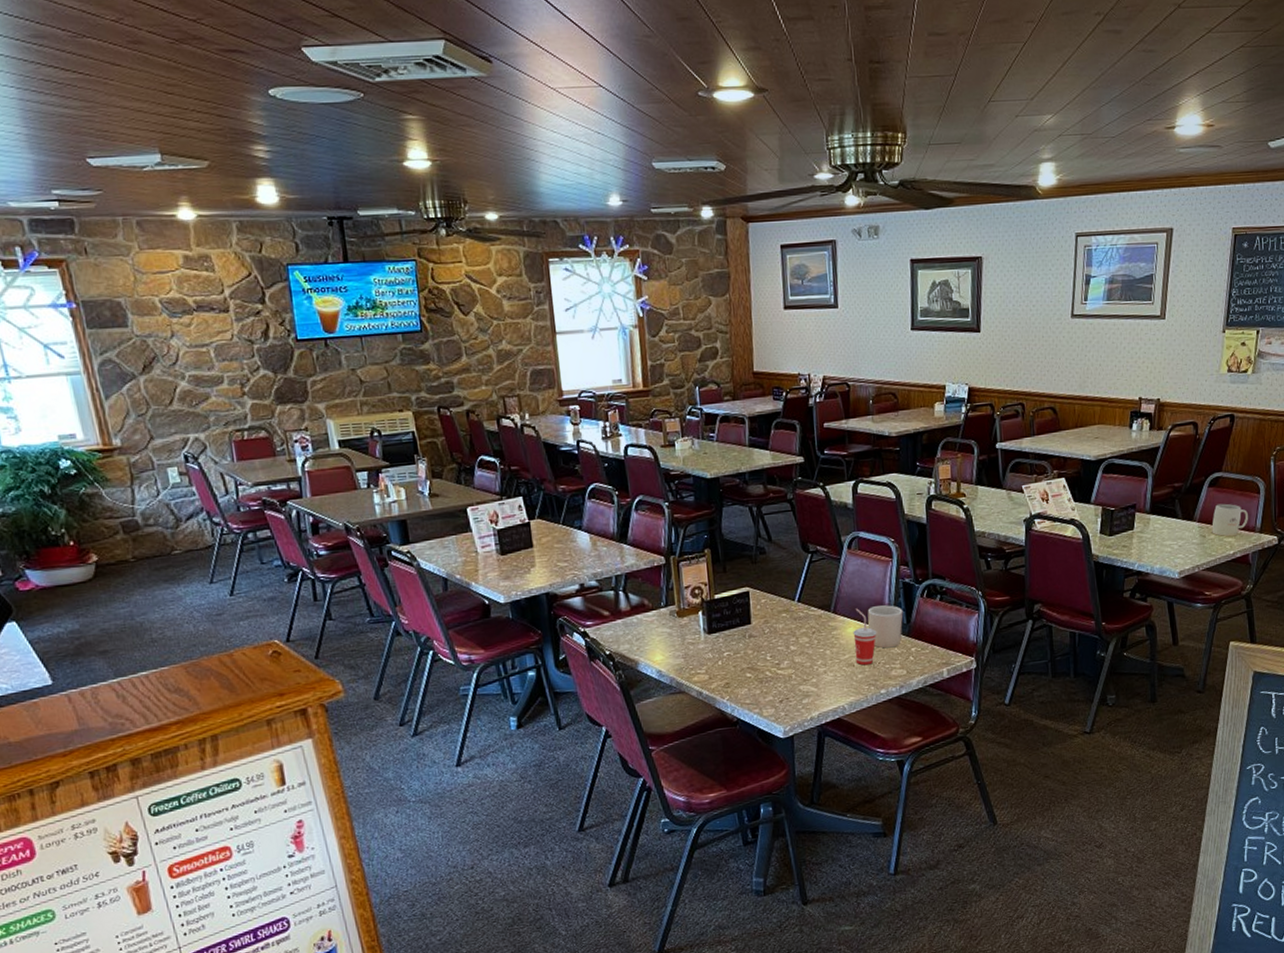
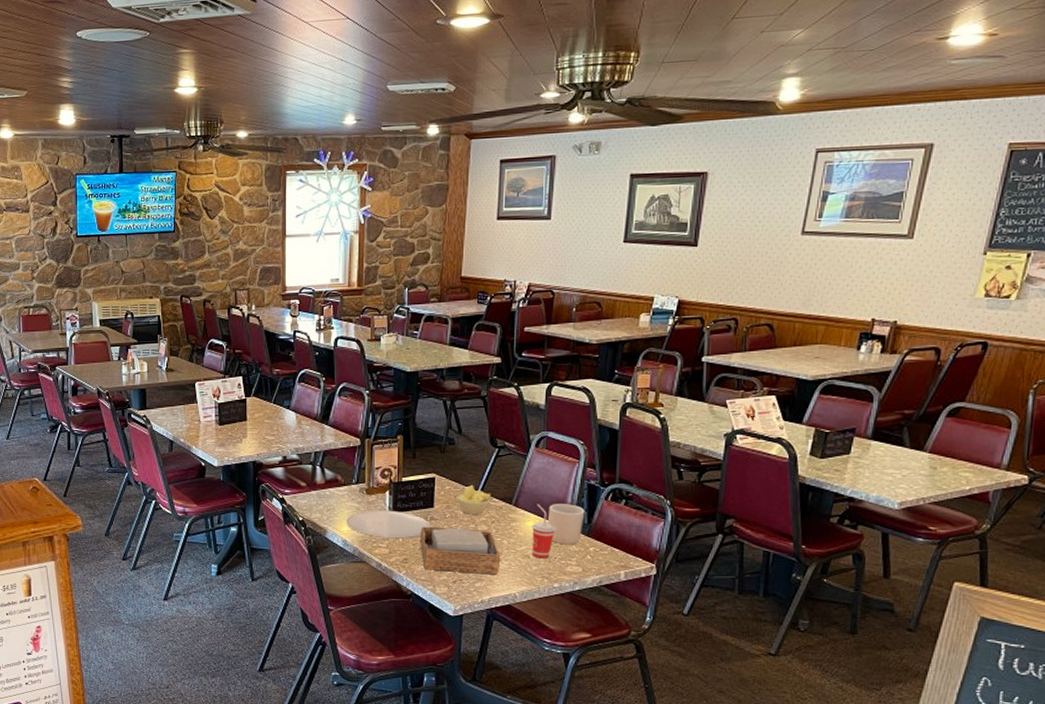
plate: none [659,632,750,664] -> present [346,510,431,539]
napkin holder: none [739,642,826,693] -> present [420,526,501,575]
ice cream: none [774,594,809,628] -> present [457,484,491,515]
mug: present [1211,503,1248,537] -> none [945,435,993,471]

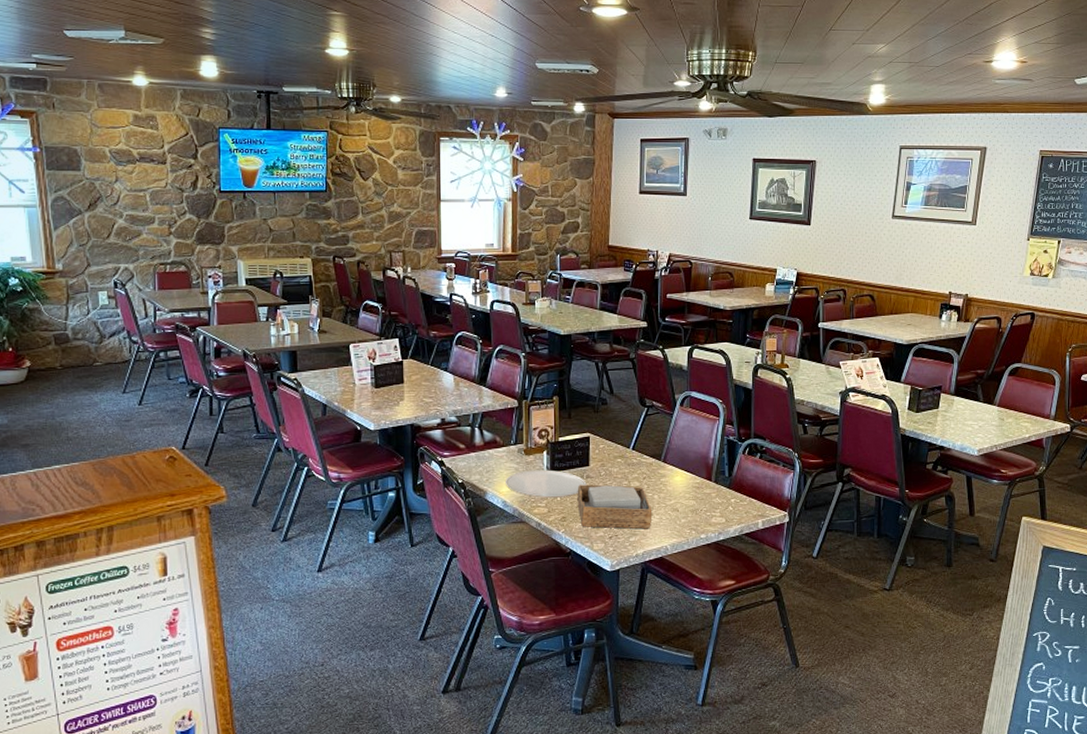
ice cream: present [457,484,491,515] -> none [611,442,642,472]
beverage cup: present [531,504,556,559] -> none [680,459,701,511]
mug: present [547,504,585,545] -> none [693,459,726,498]

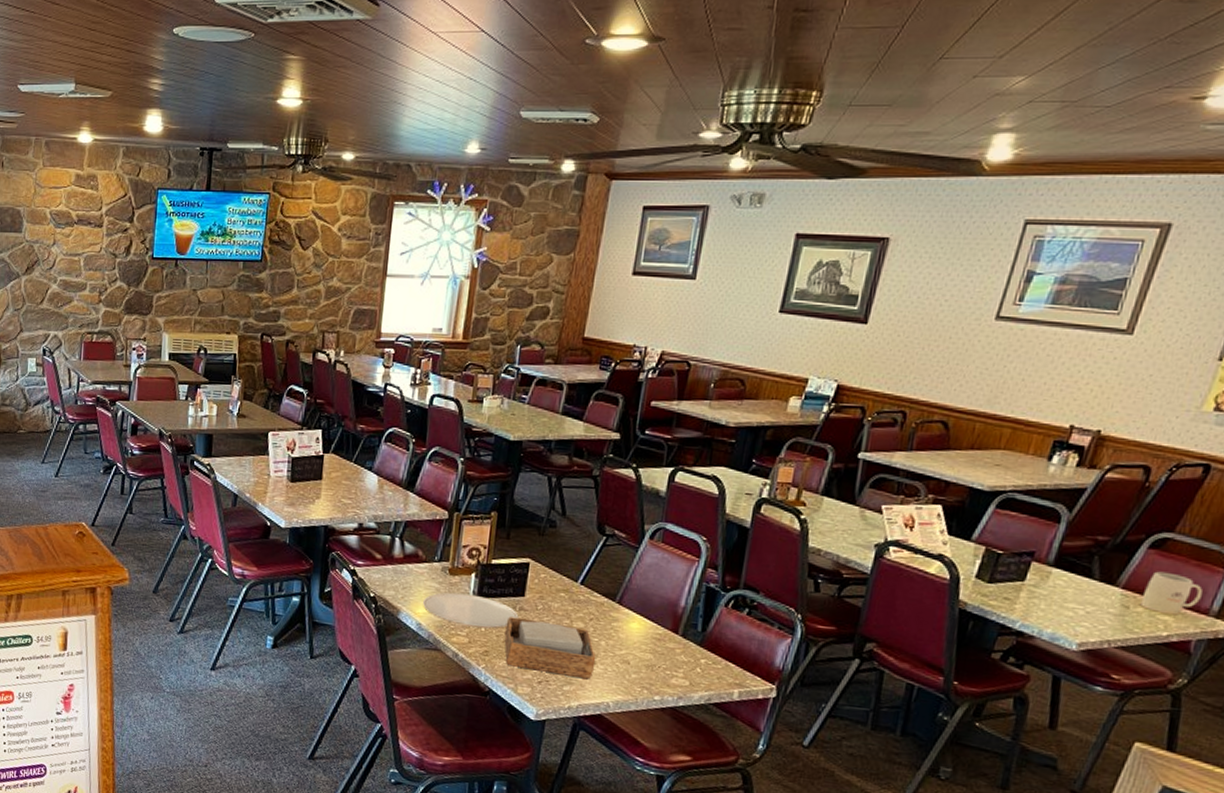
mug: none [1010,391,1044,422] -> present [1140,571,1202,616]

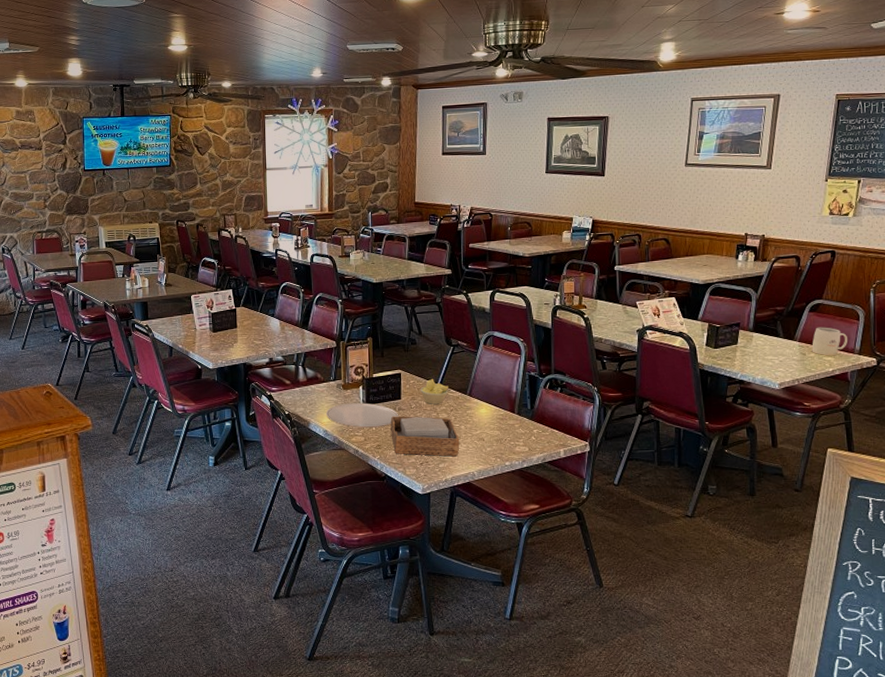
ice cream: none [552,574,593,610] -> present [420,378,449,404]

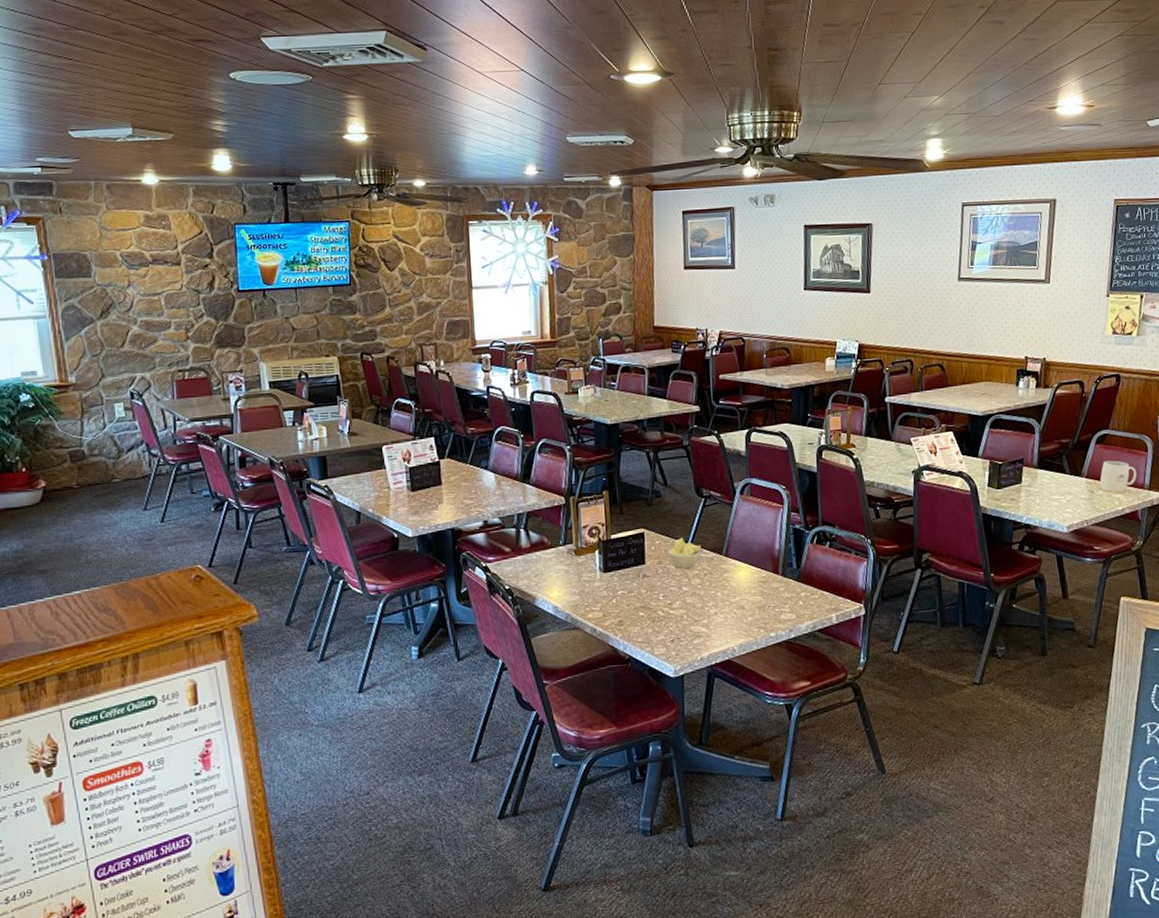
plate: present [326,403,399,428] -> none [556,570,644,601]
napkin holder: present [390,416,460,457] -> none [633,583,716,631]

